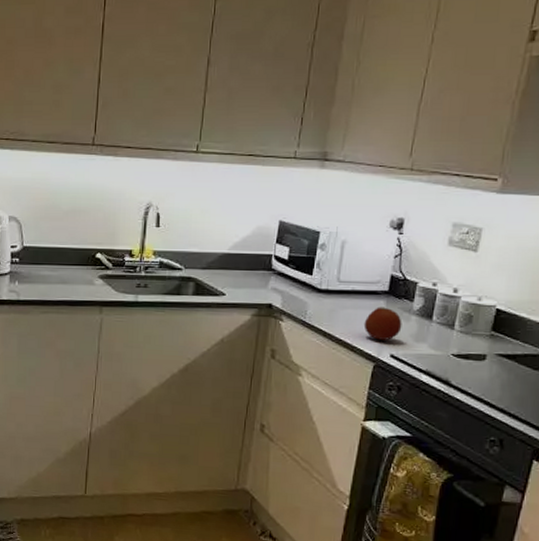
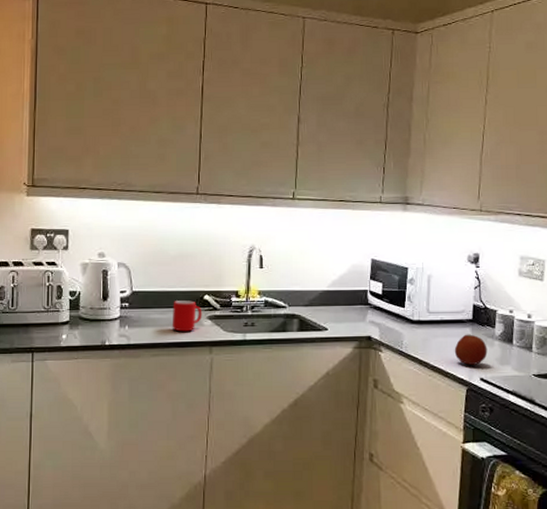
cup: none [62,258,94,290] -> present [172,300,202,332]

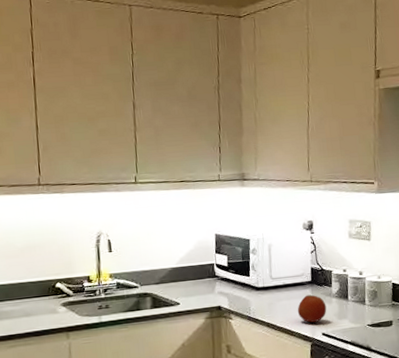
cup: present [172,300,202,332] -> none [25,289,56,321]

